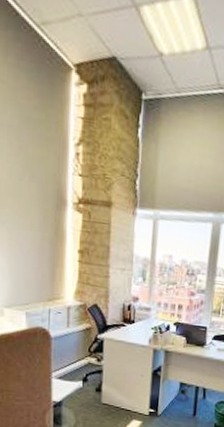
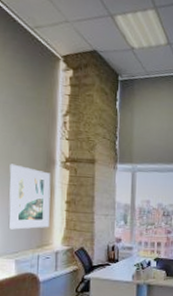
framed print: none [16,202,62,280] -> present [8,163,51,230]

